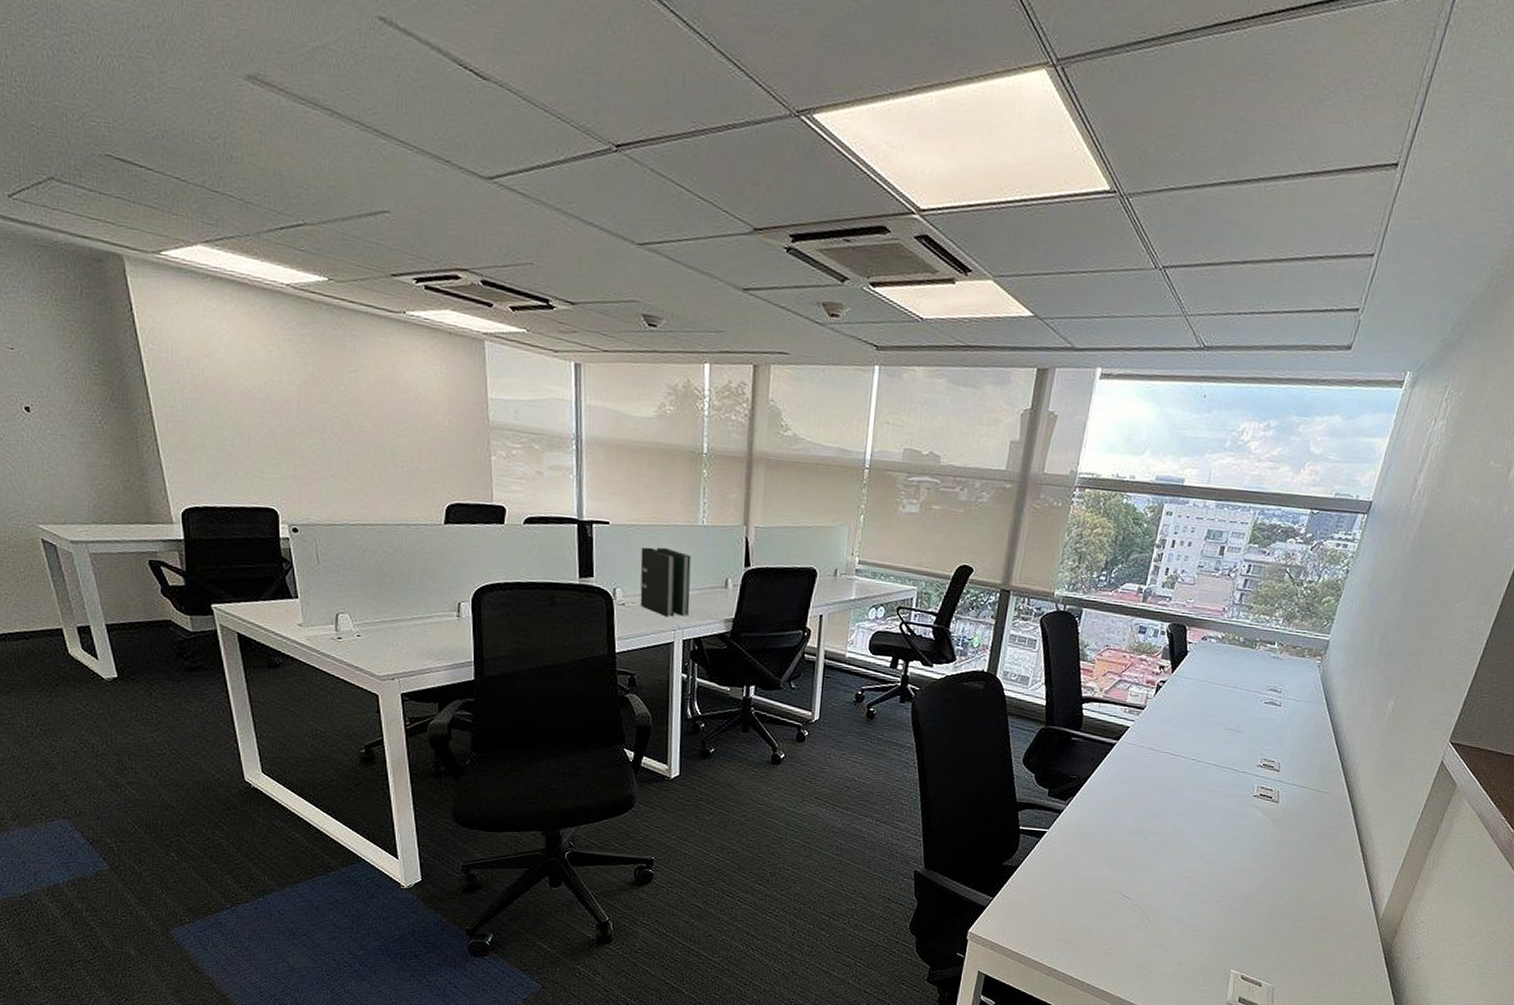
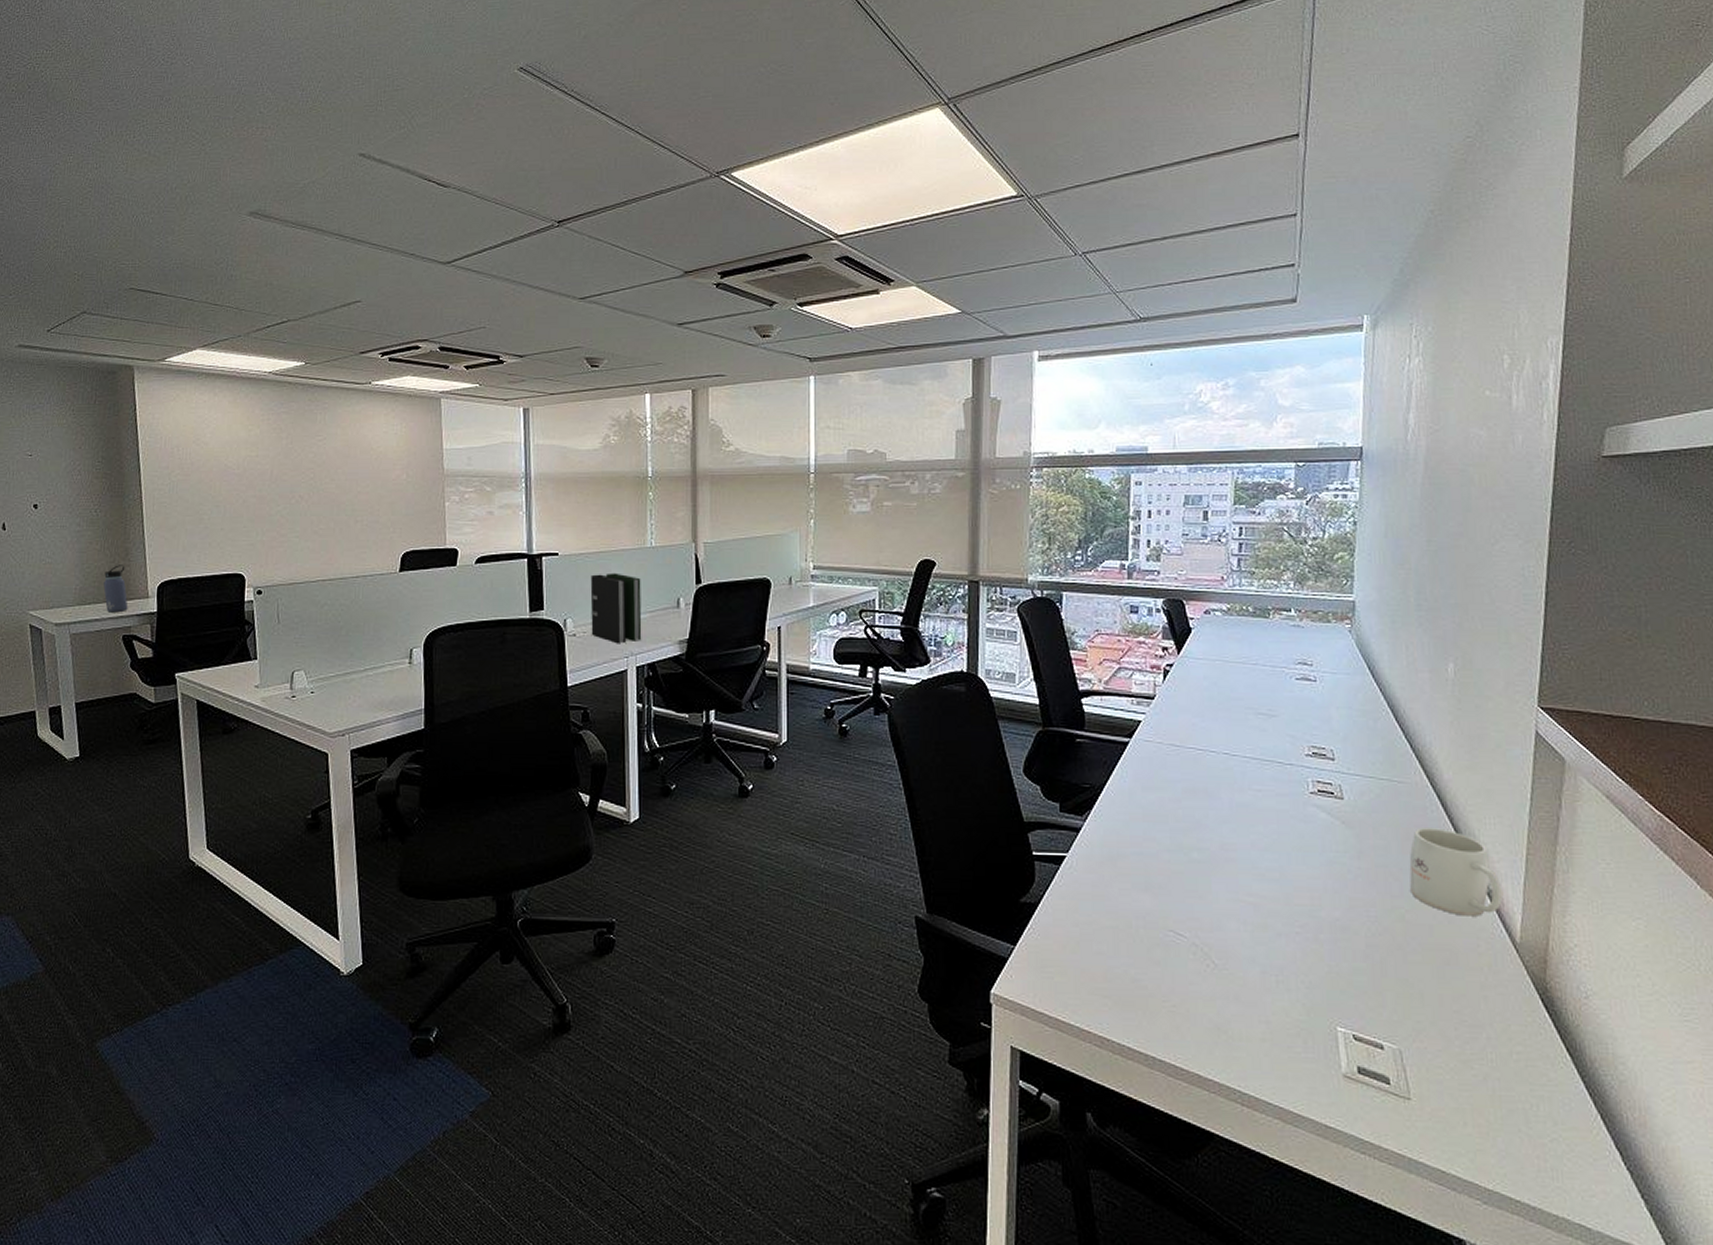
water bottle: none [119,485,151,536] -> present [103,565,129,613]
mug: none [1311,829,1381,897] -> present [1409,828,1502,916]

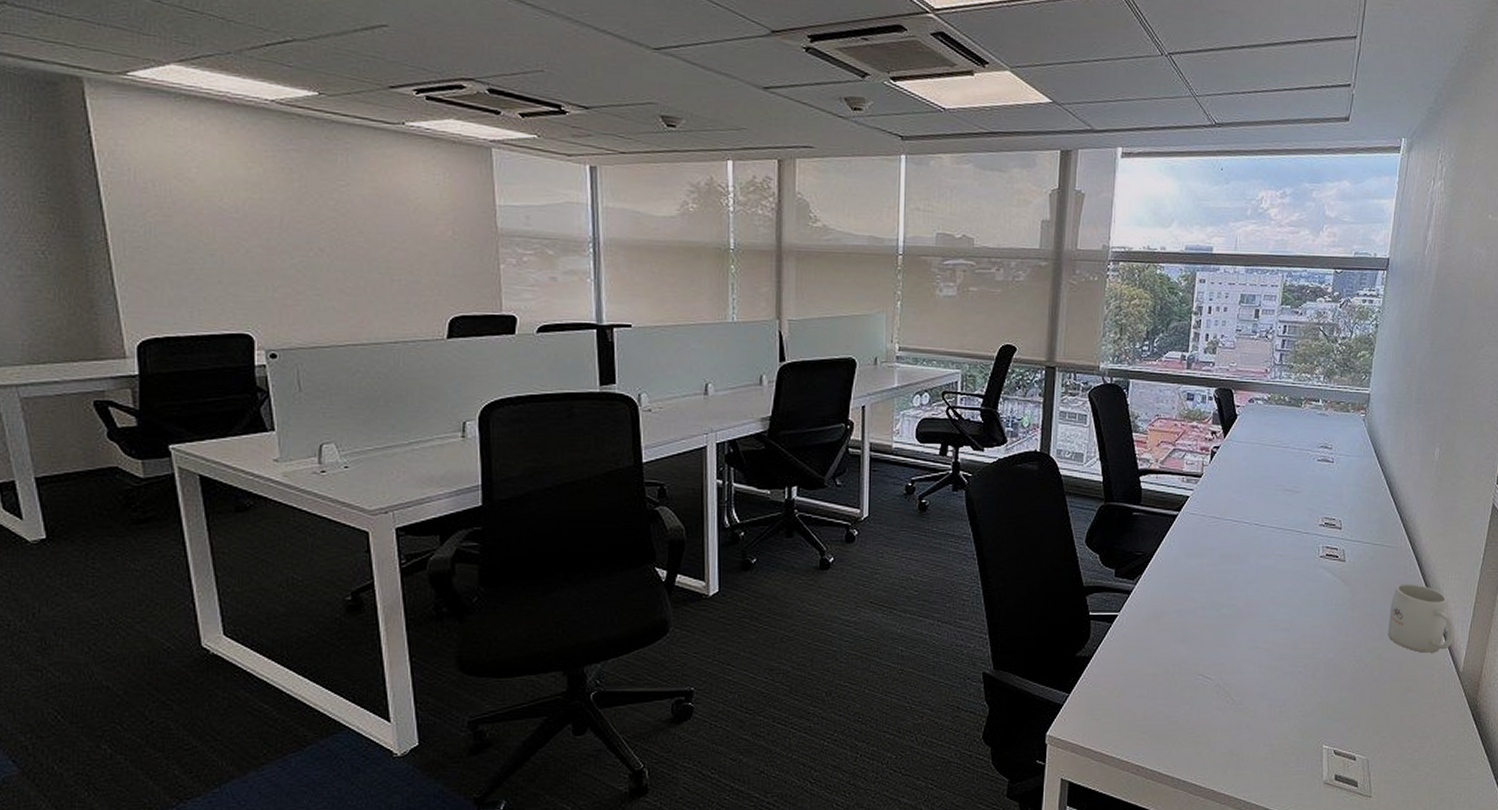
water bottle: present [103,565,129,613] -> none [62,318,99,375]
binder: present [590,573,642,644] -> none [667,347,723,421]

